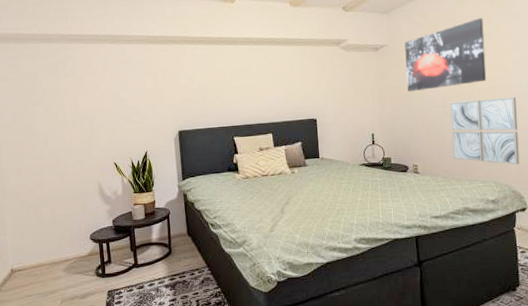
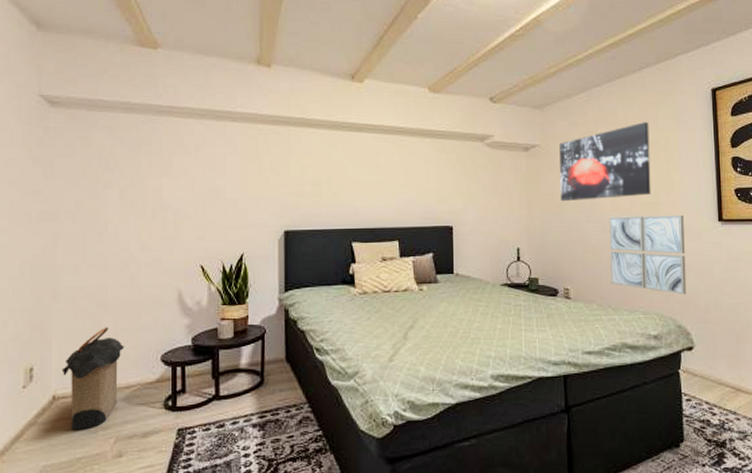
laundry hamper: none [15,215,62,295] -> present [61,327,125,430]

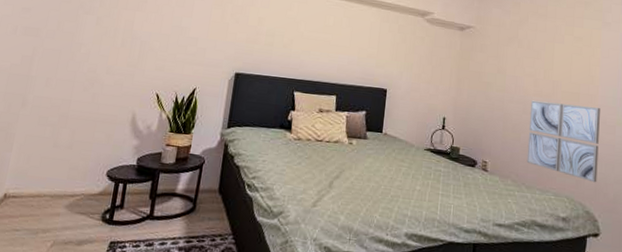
laundry hamper: present [61,327,125,430] -> none [15,137,77,230]
wall art: present [559,122,651,202] -> none [488,18,576,85]

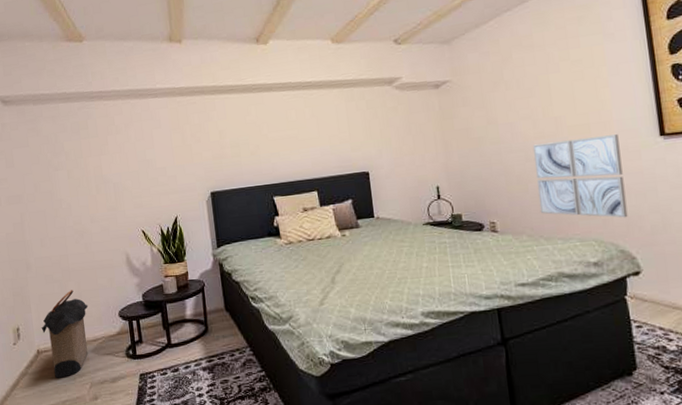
laundry hamper: none [15,137,77,230] -> present [41,290,89,378]

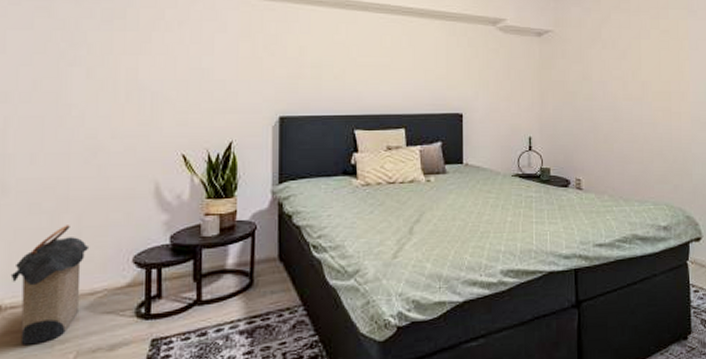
wall art: present [533,134,628,218] -> none [620,105,695,185]

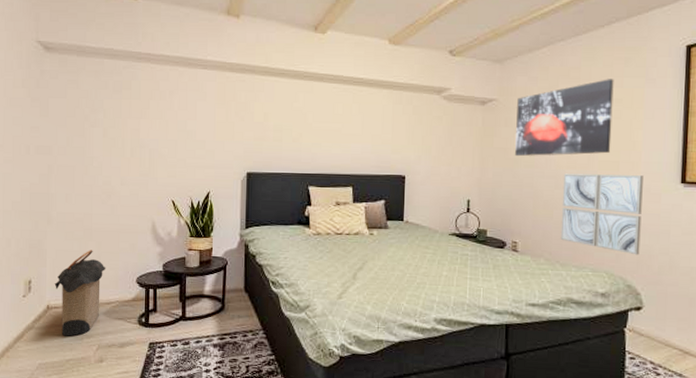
wall art: none [573,10,662,90] -> present [515,79,614,157]
wall art: none [620,105,695,185] -> present [560,173,643,255]

